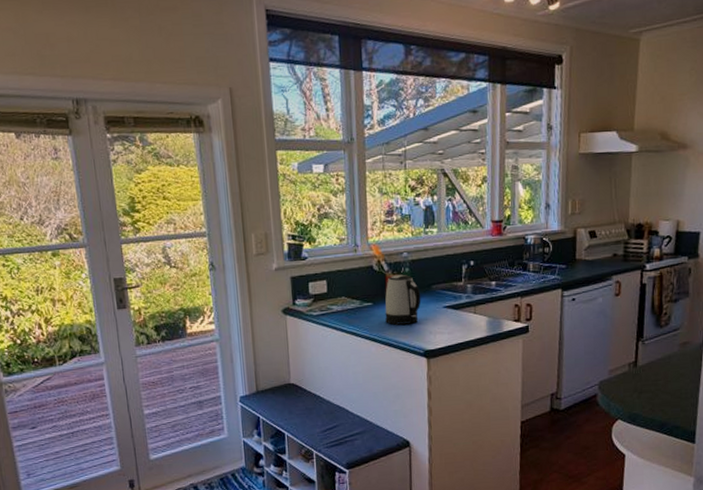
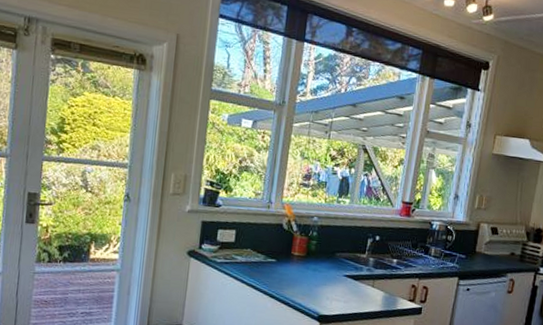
kettle: present [385,274,421,325] -> none [286,236,324,287]

